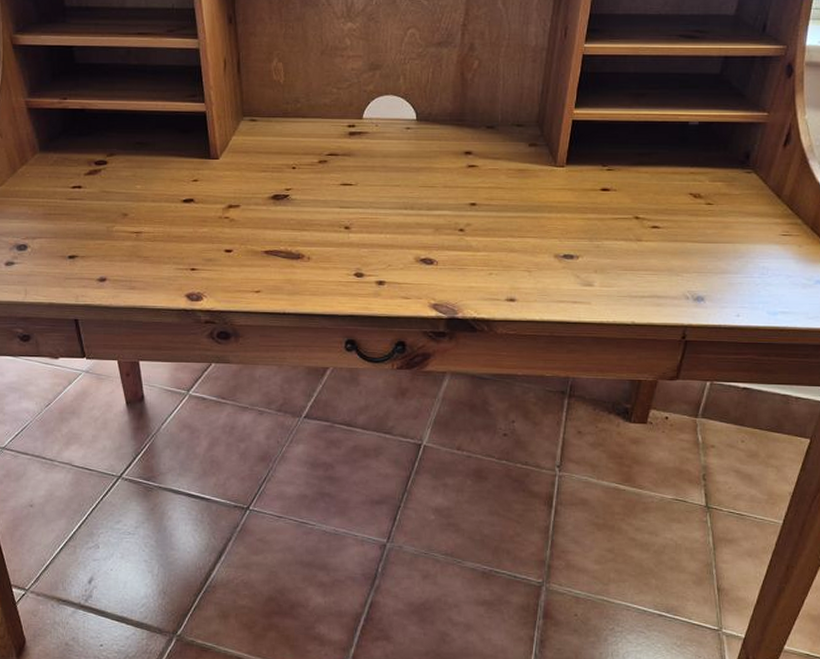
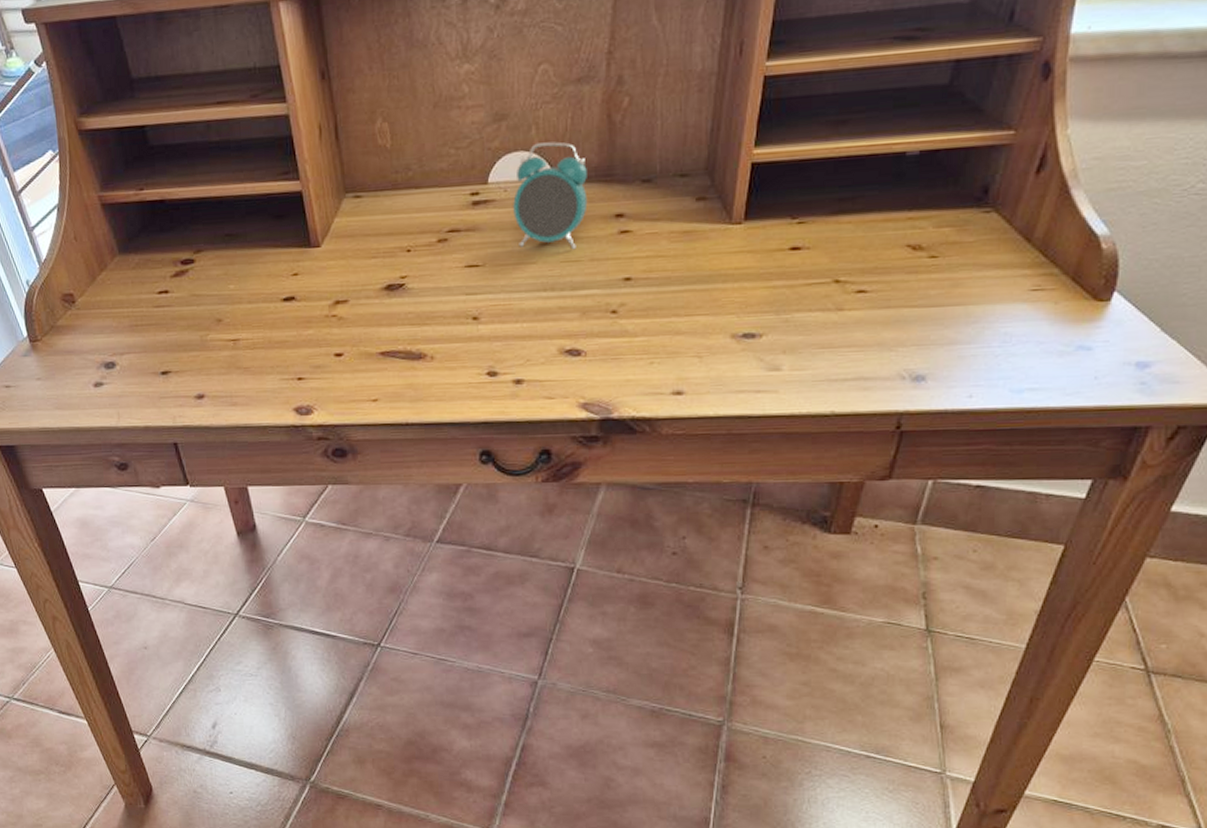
alarm clock: none [382,90,443,177] -> present [513,141,588,250]

